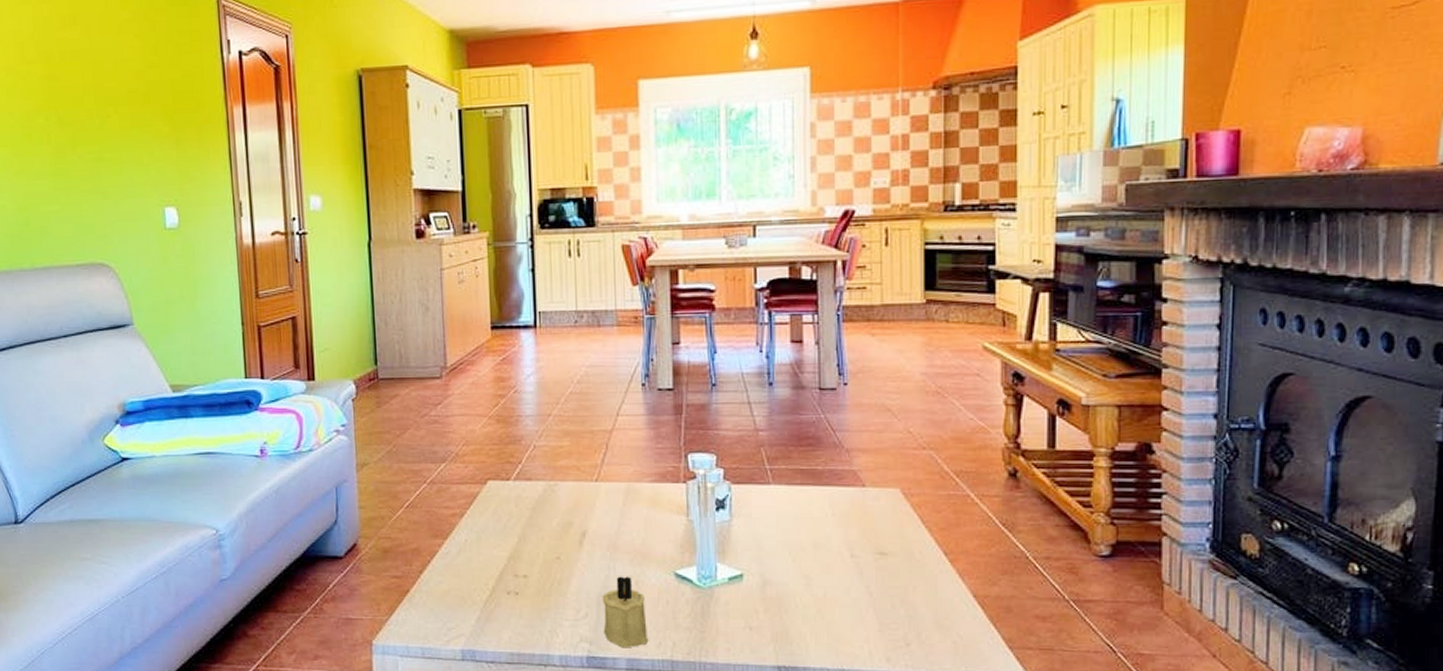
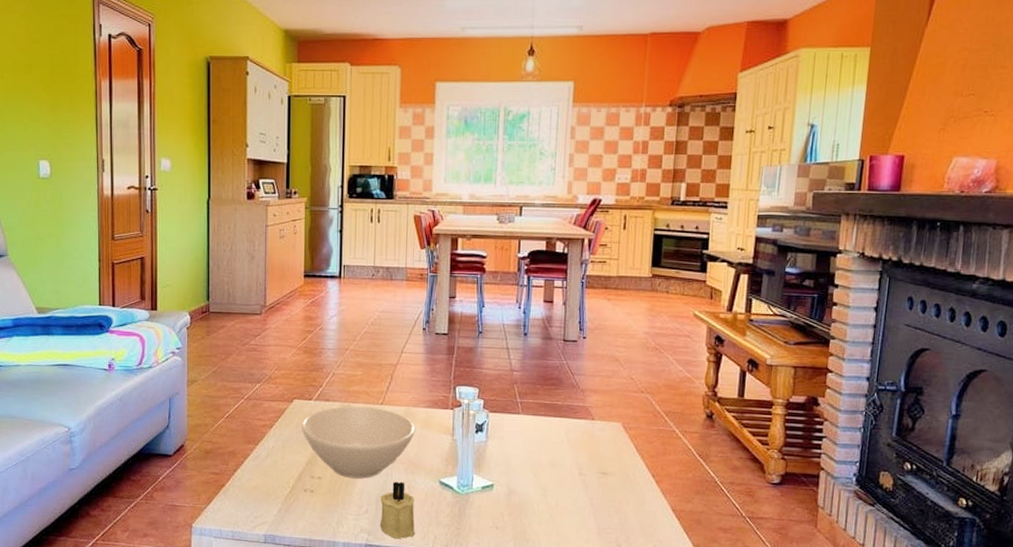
bowl: none [499,484,641,575] -> present [301,406,416,479]

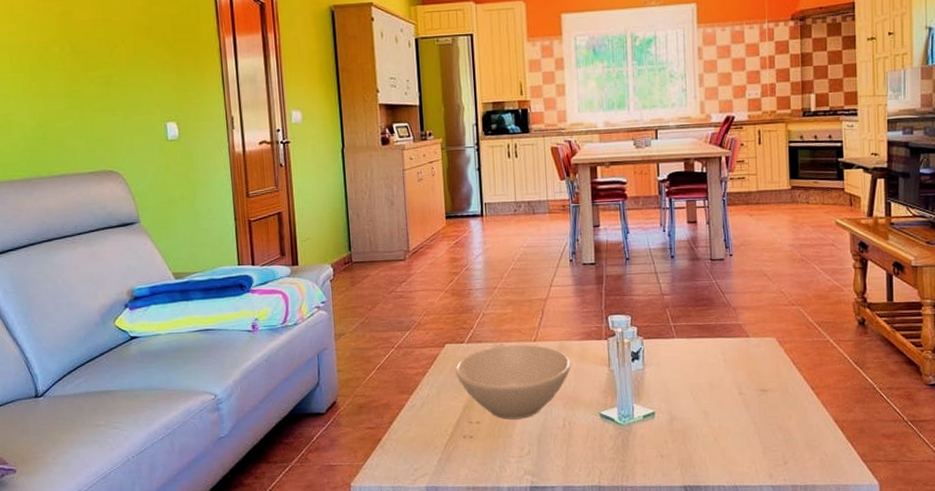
candle: present [380,481,415,539] -> none [542,418,580,478]

